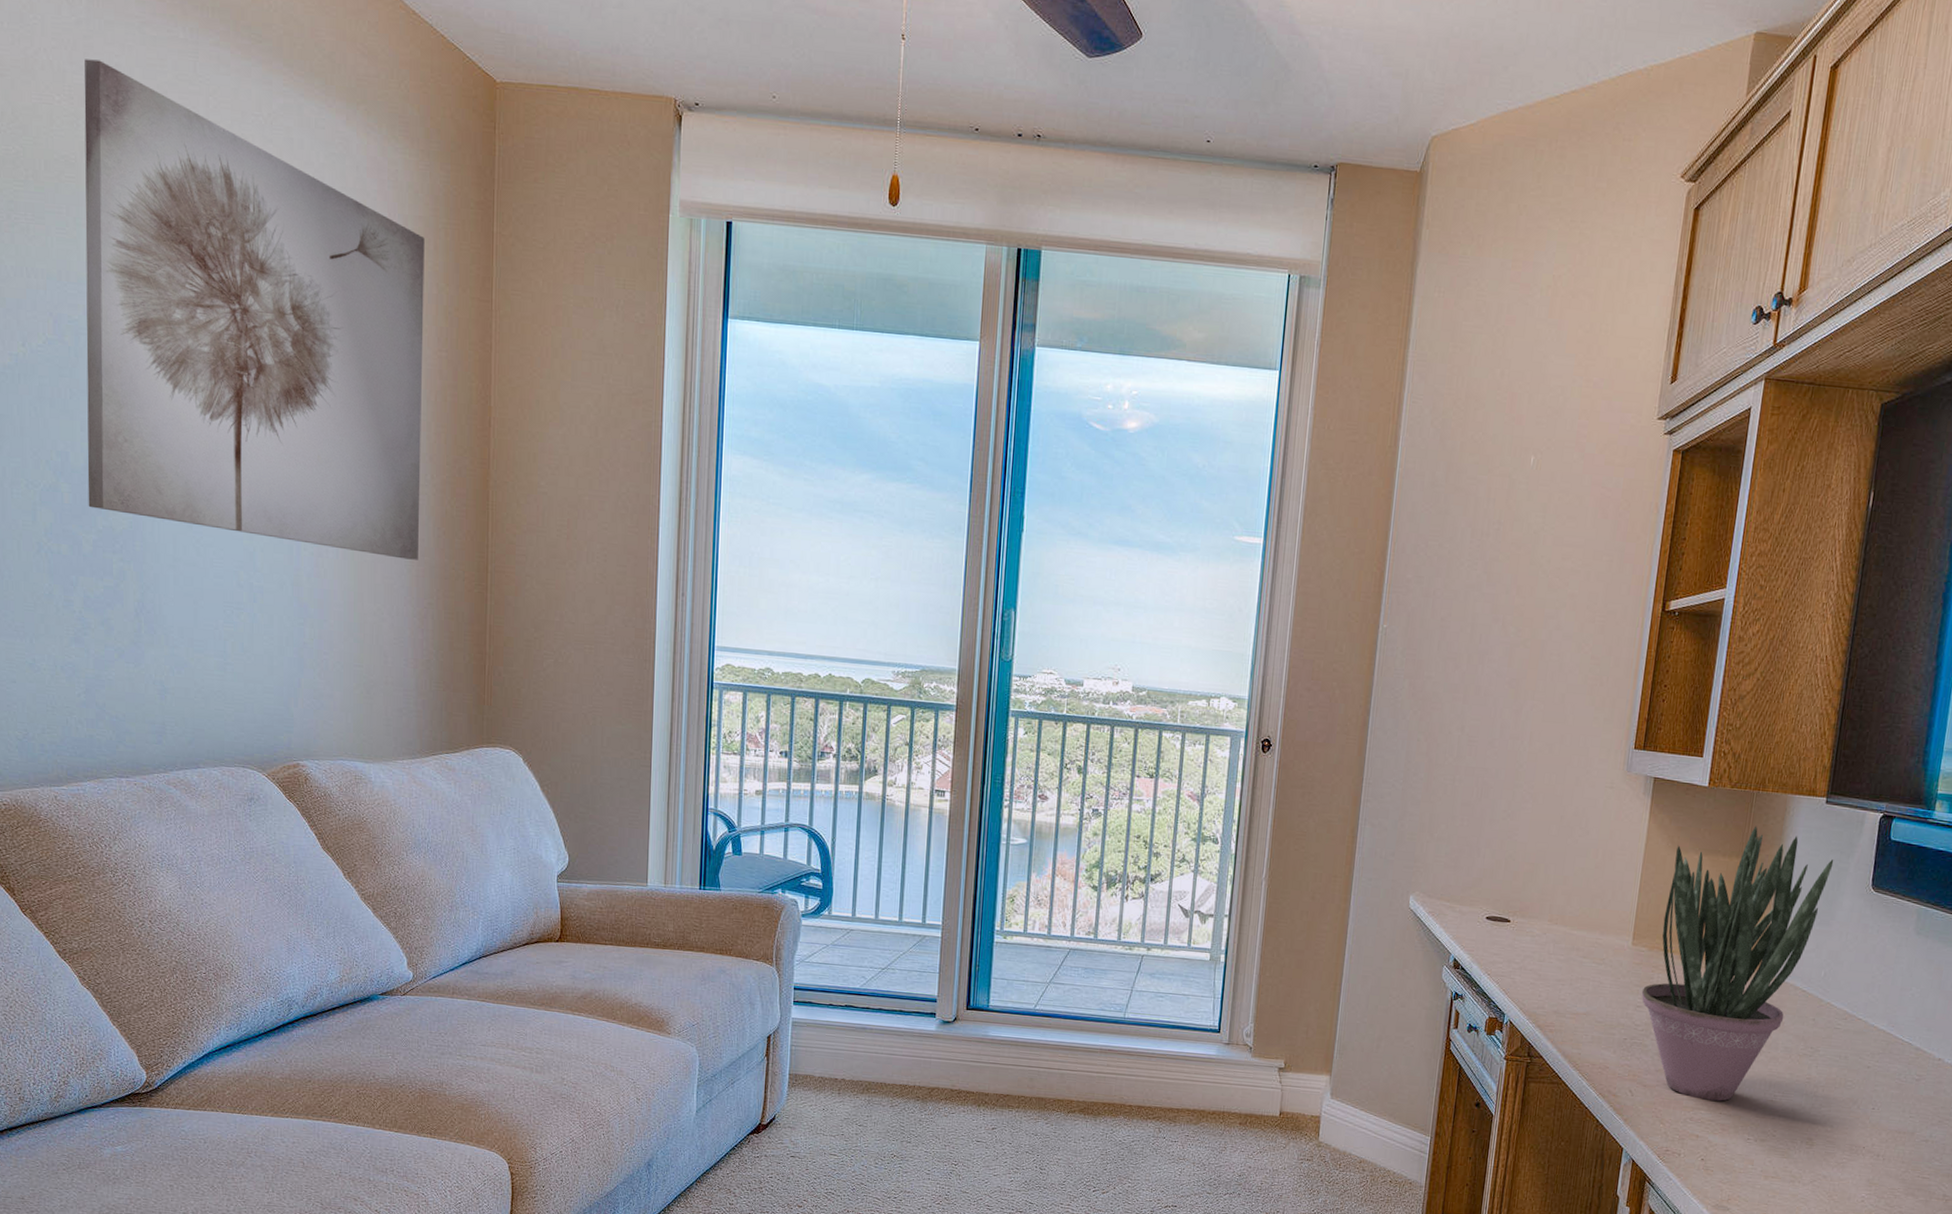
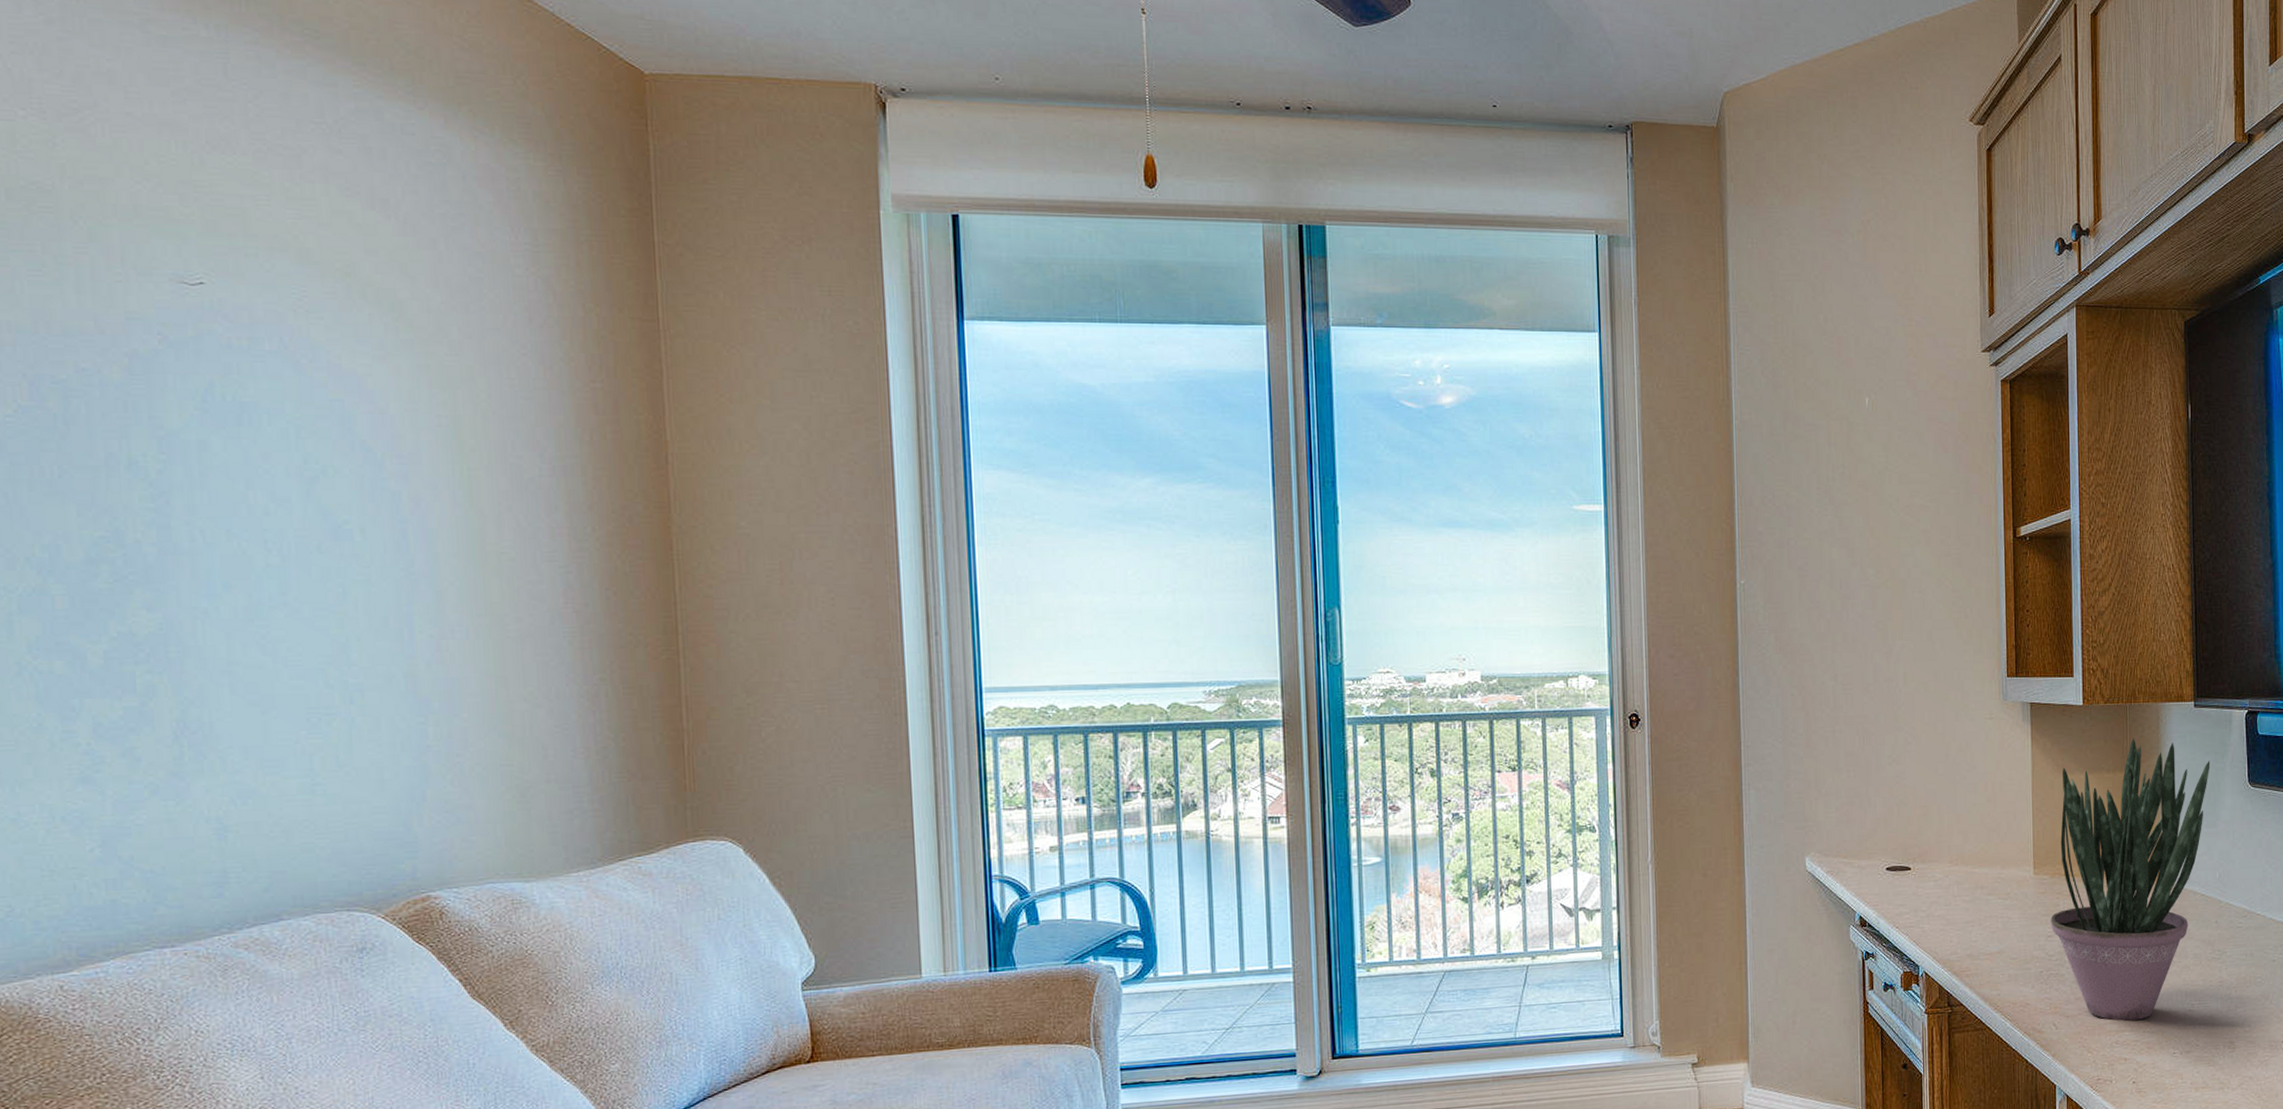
wall art: present [84,59,425,560] -> none [61,65,582,630]

